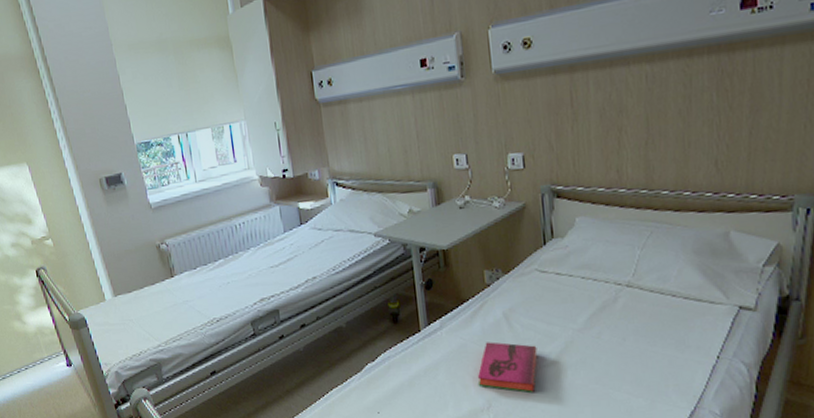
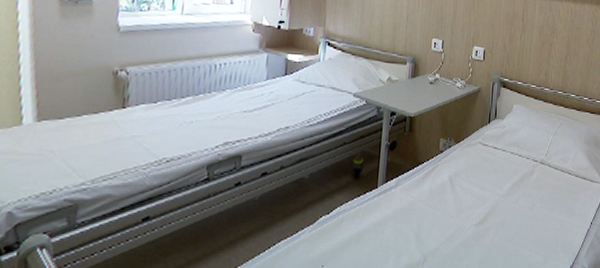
hardback book: present [477,341,538,394] -> none [418,201,471,249]

